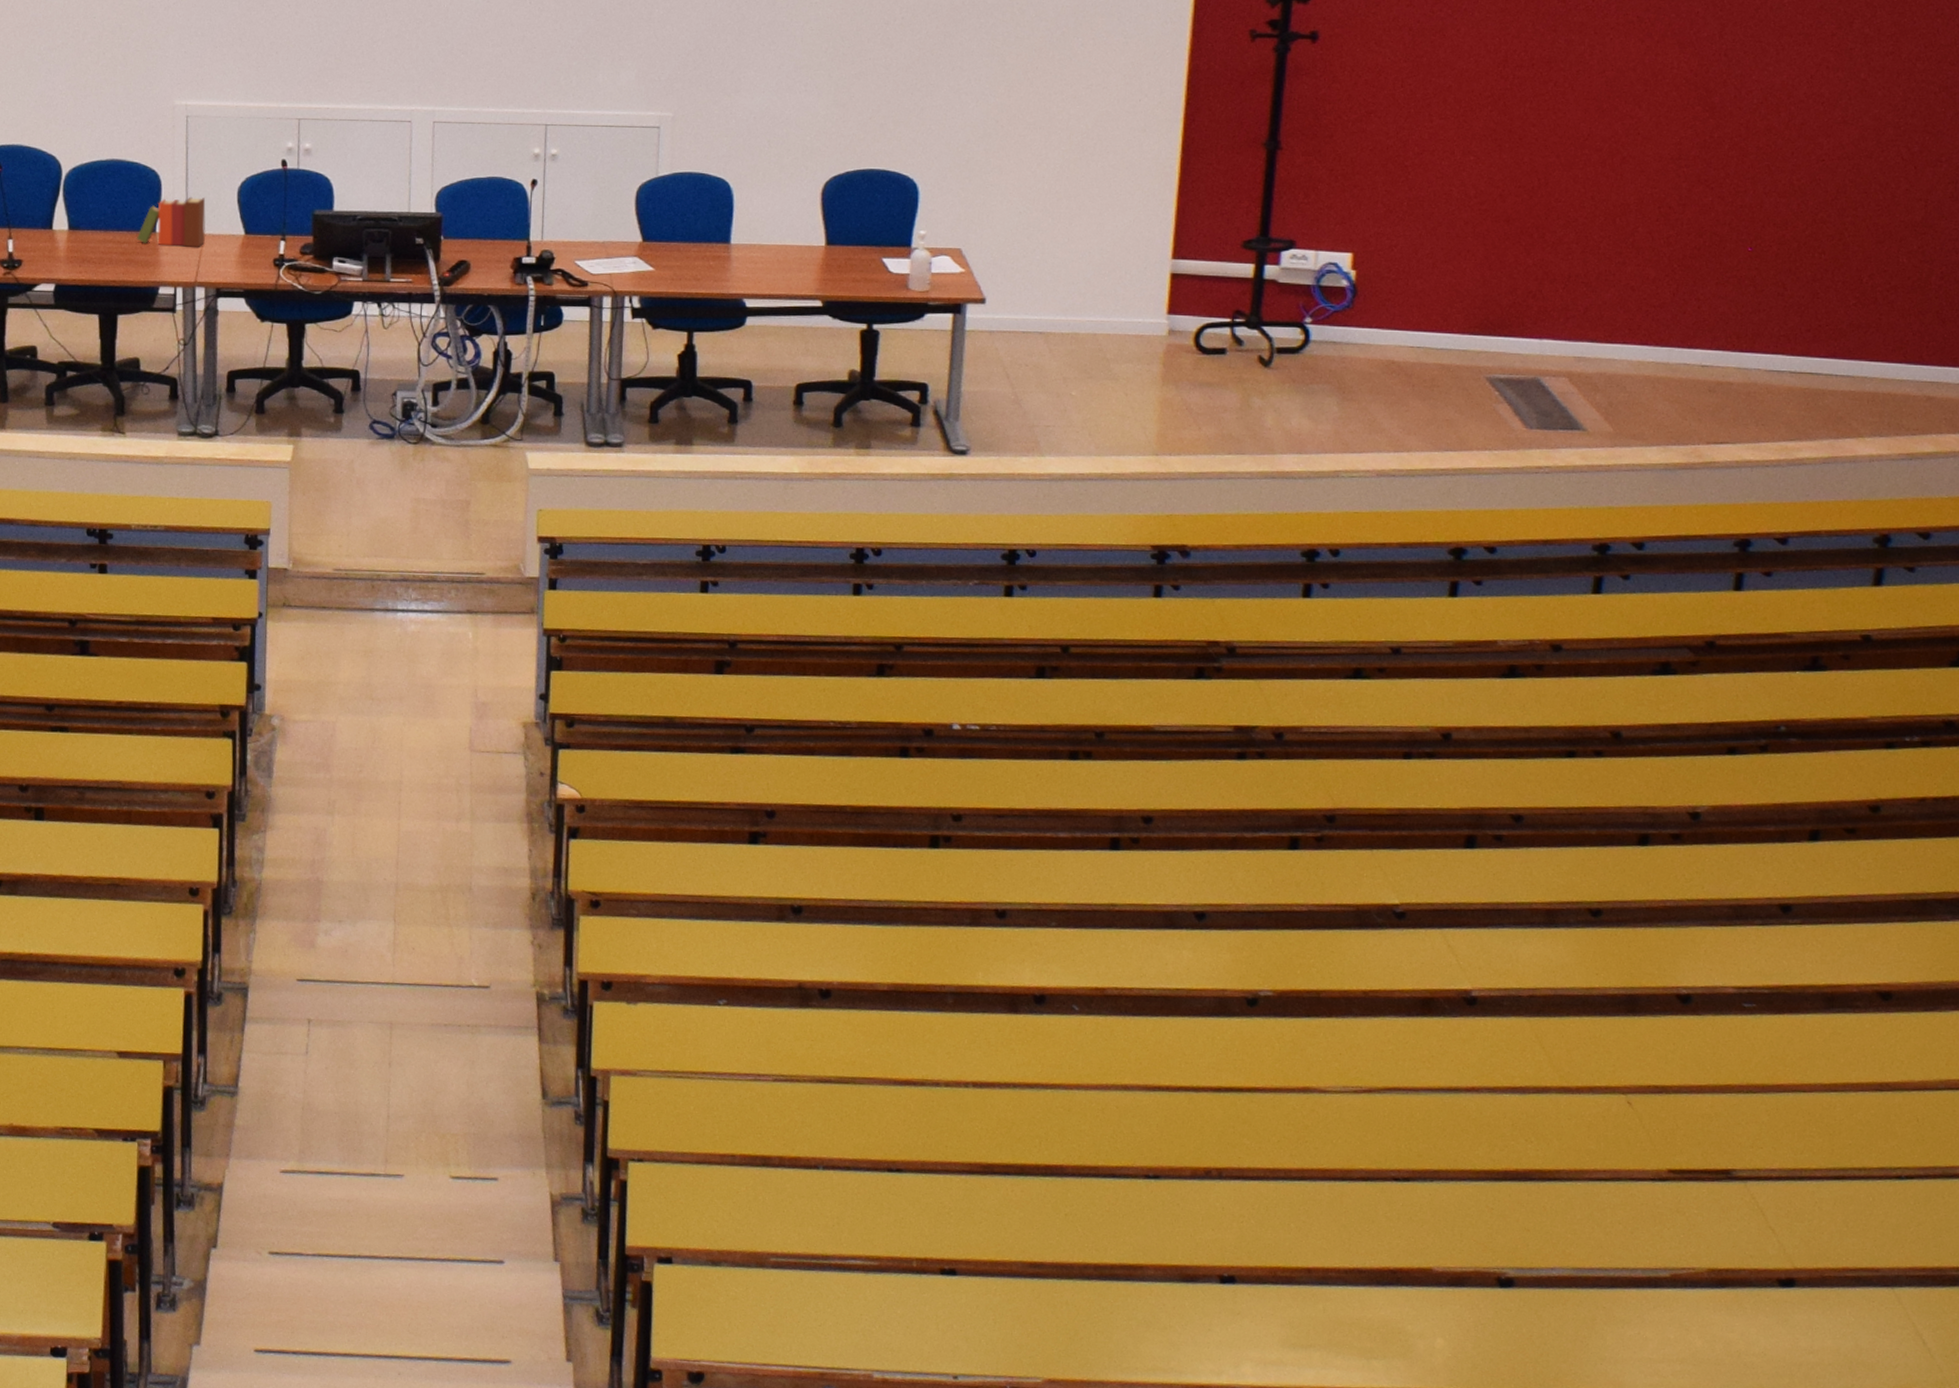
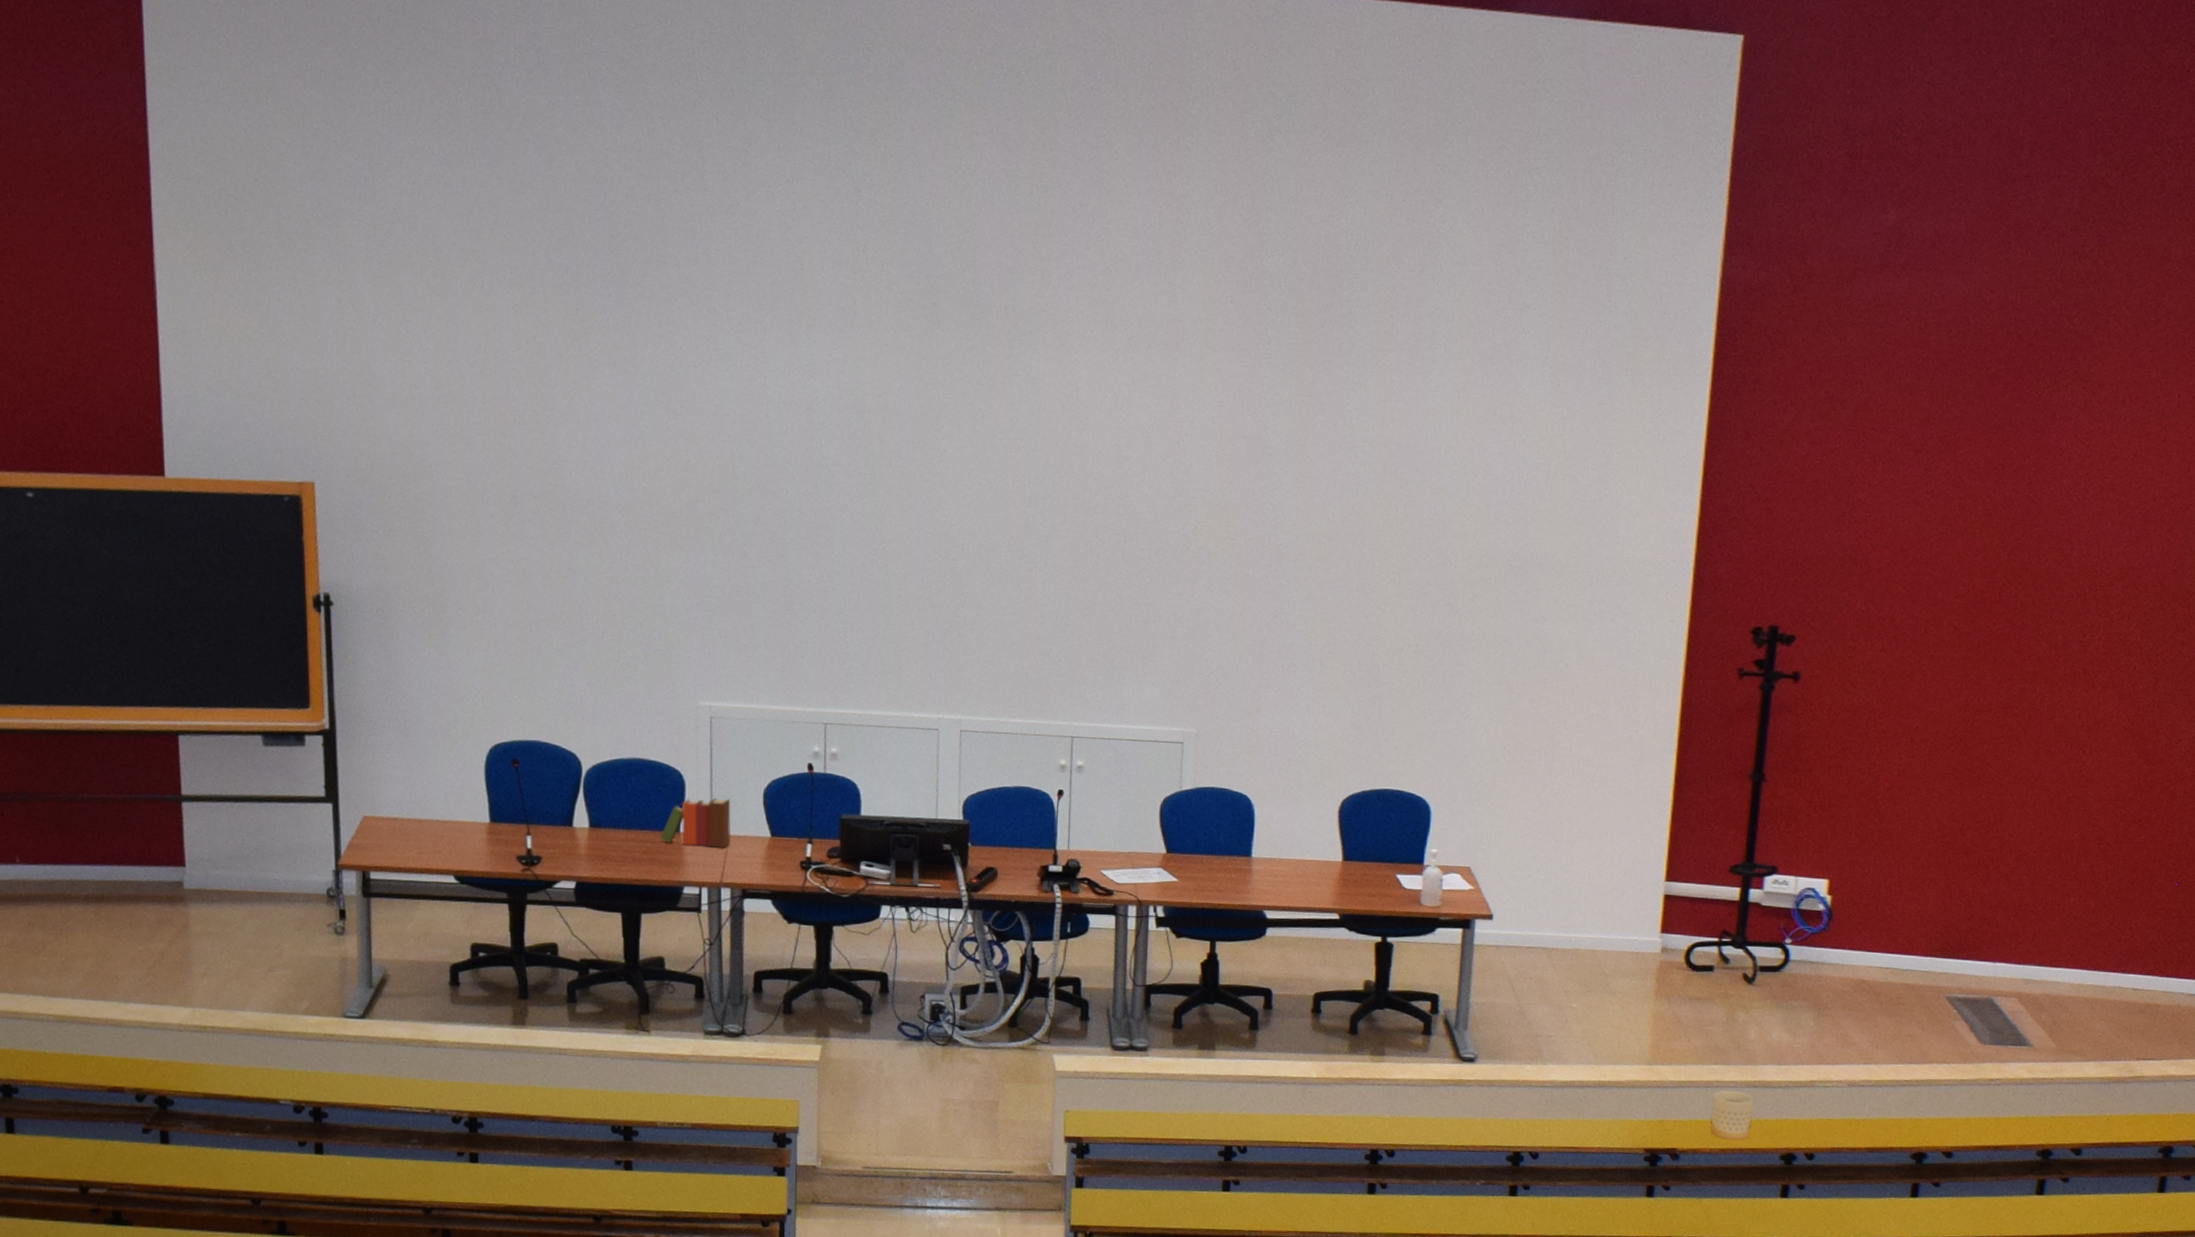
mug: none [1223,482,1272,536] -> present [1709,1090,1754,1141]

